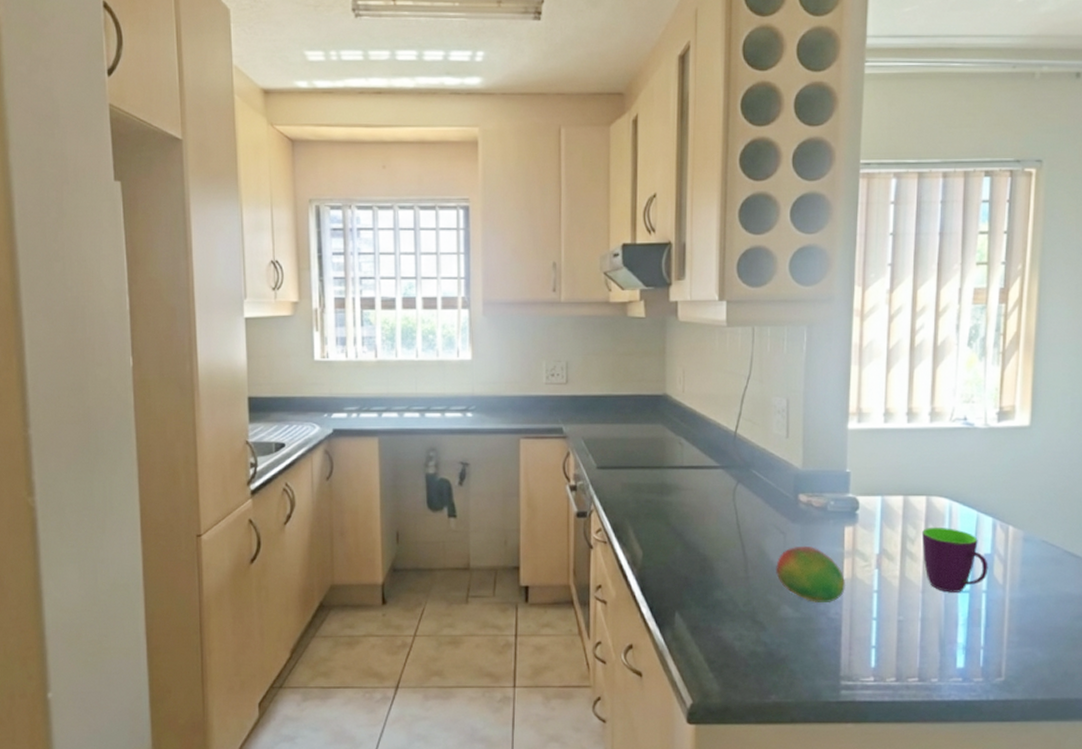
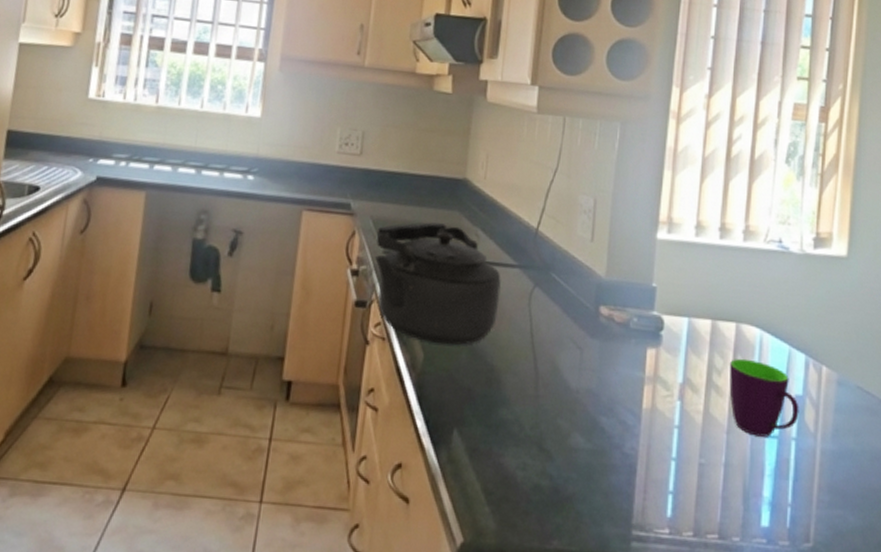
kettle: none [589,437,707,542] -> present [374,222,502,345]
fruit: present [776,545,845,602] -> none [569,365,644,435]

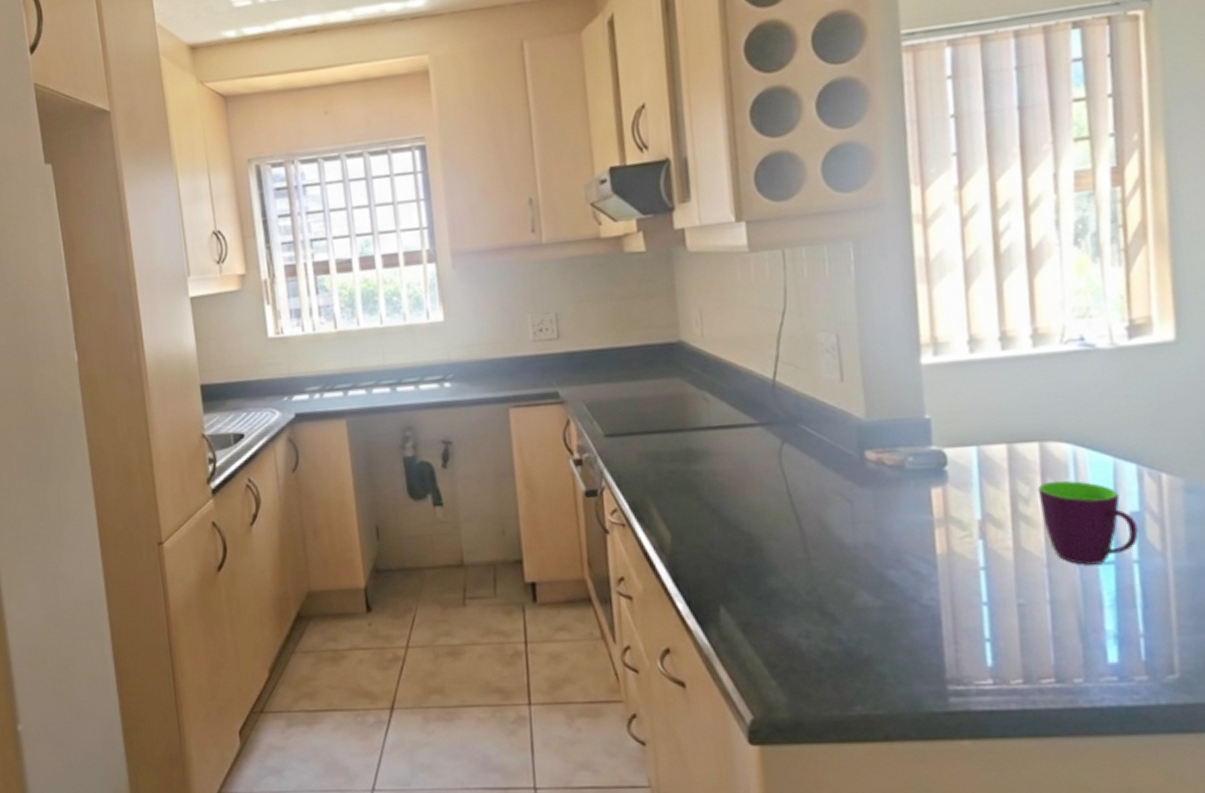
kettle: present [374,222,502,345] -> none [593,394,746,521]

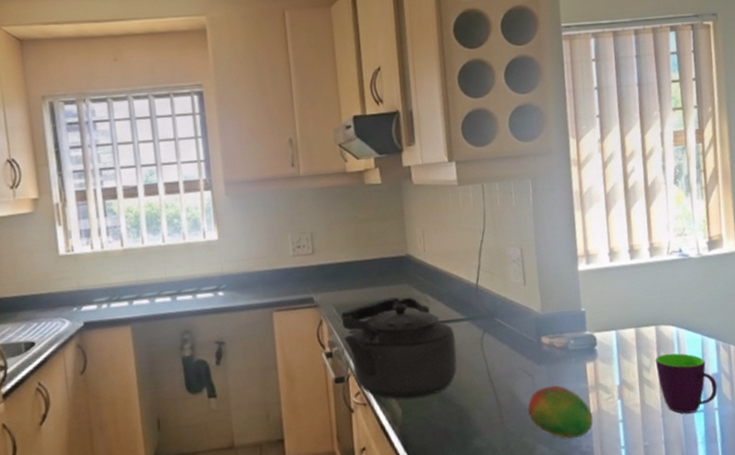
kettle: none [593,394,746,521] -> present [341,297,457,399]
fruit: none [844,514,940,586] -> present [528,385,593,439]

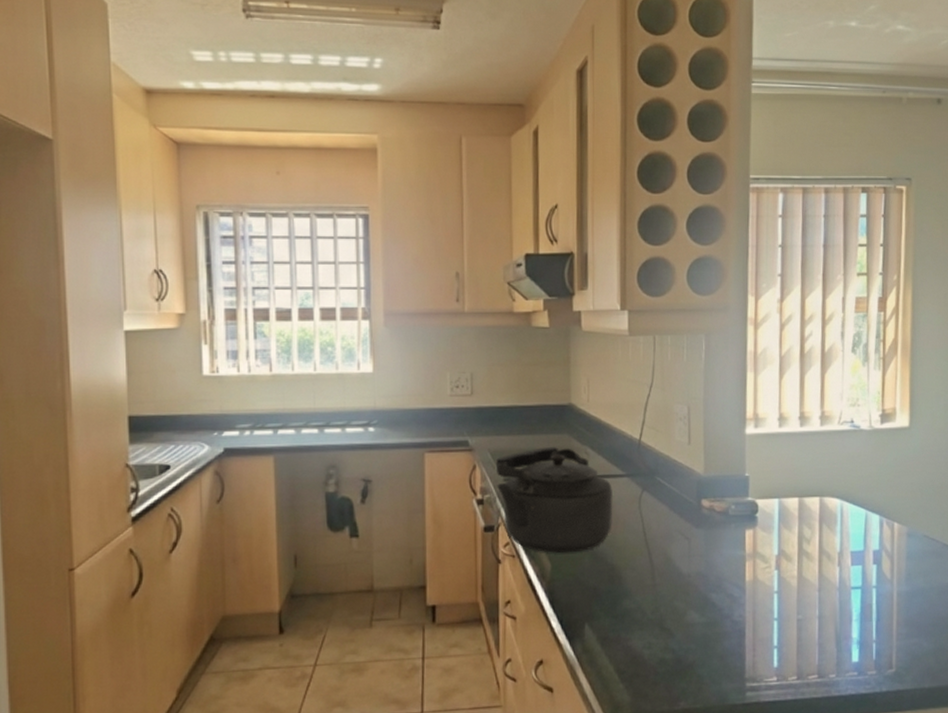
fruit: present [528,385,593,439] -> none [682,550,748,606]
mug: present [655,353,718,414] -> none [816,526,878,590]

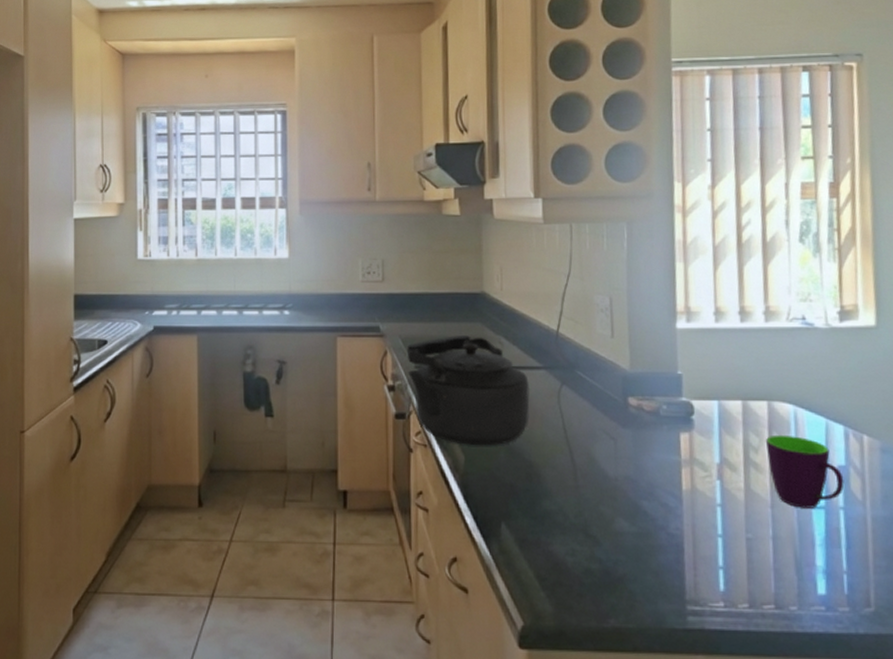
mug: none [816,526,878,590] -> present [765,434,845,508]

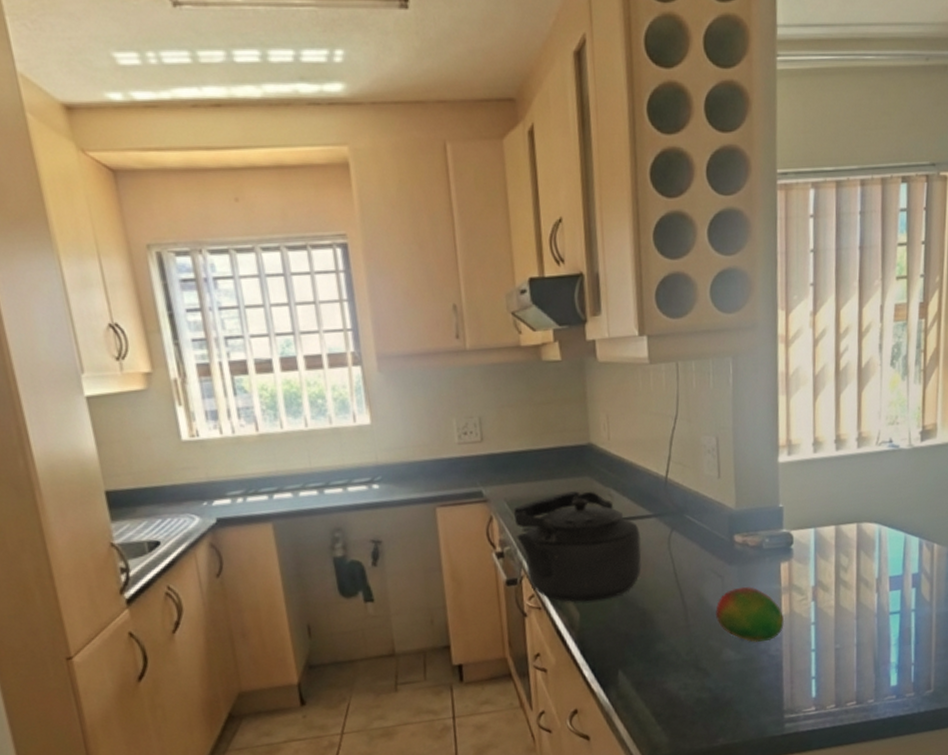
fruit: none [607,453,685,516] -> present [716,586,784,642]
mug: present [765,434,845,508] -> none [853,552,917,616]

